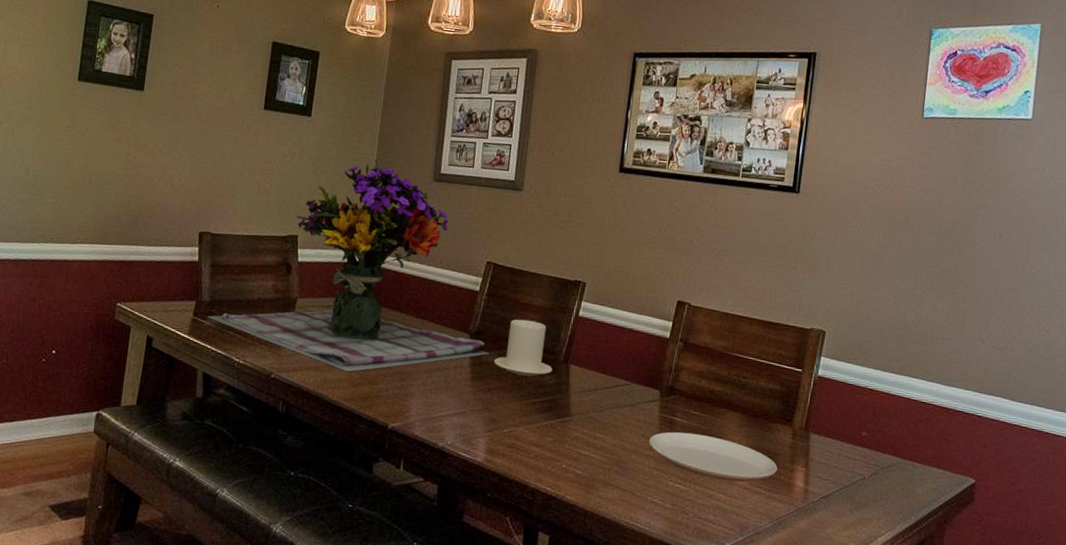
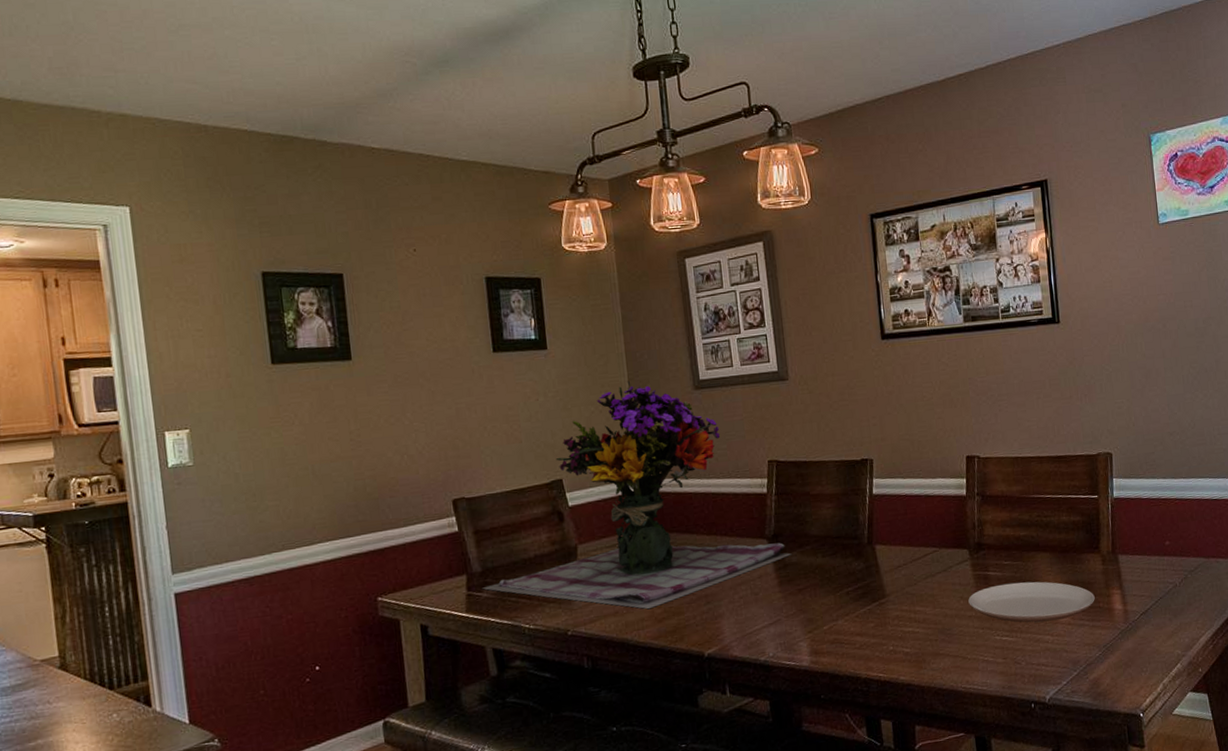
candle: present [493,319,552,377] -> none [797,510,858,569]

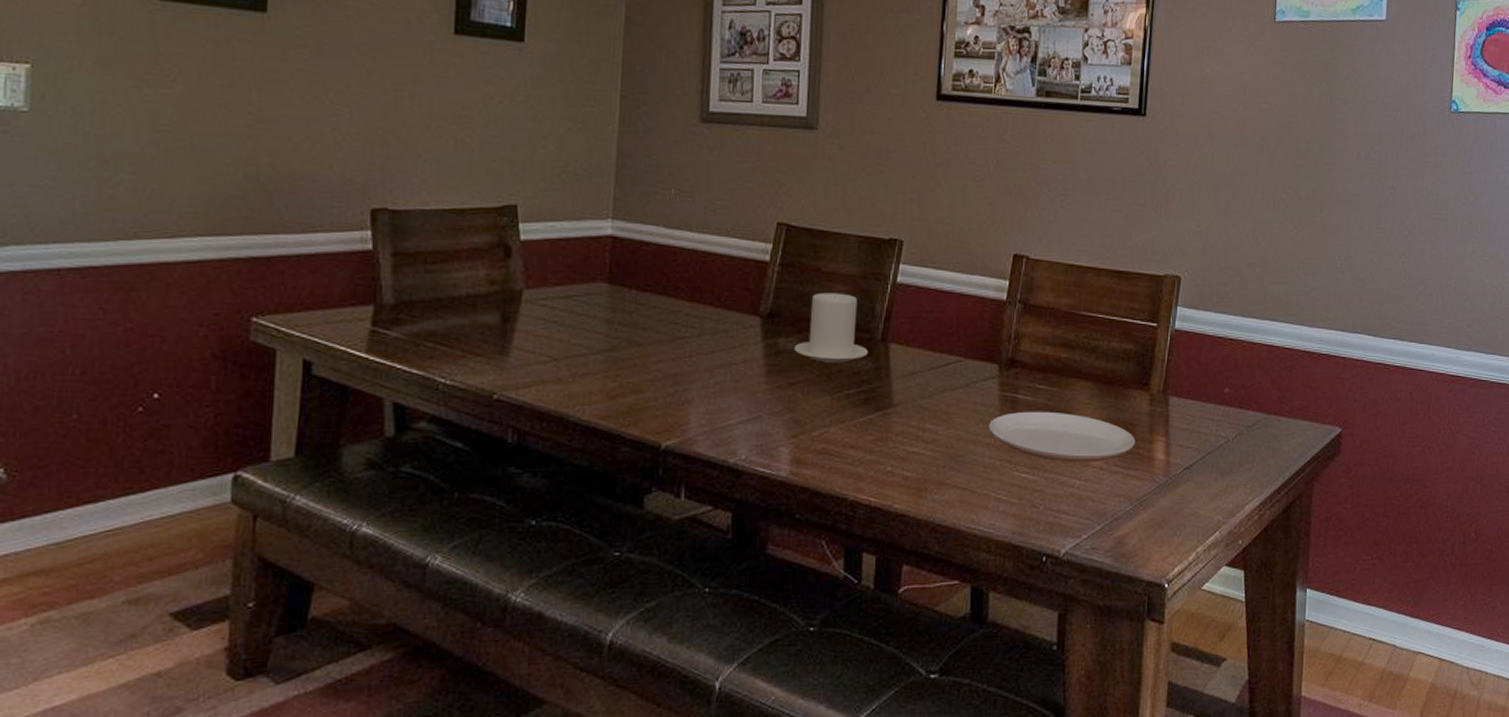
flower arrangement: present [482,381,792,610] -> none [391,98,788,381]
candle: none [797,510,858,569] -> present [793,292,868,363]

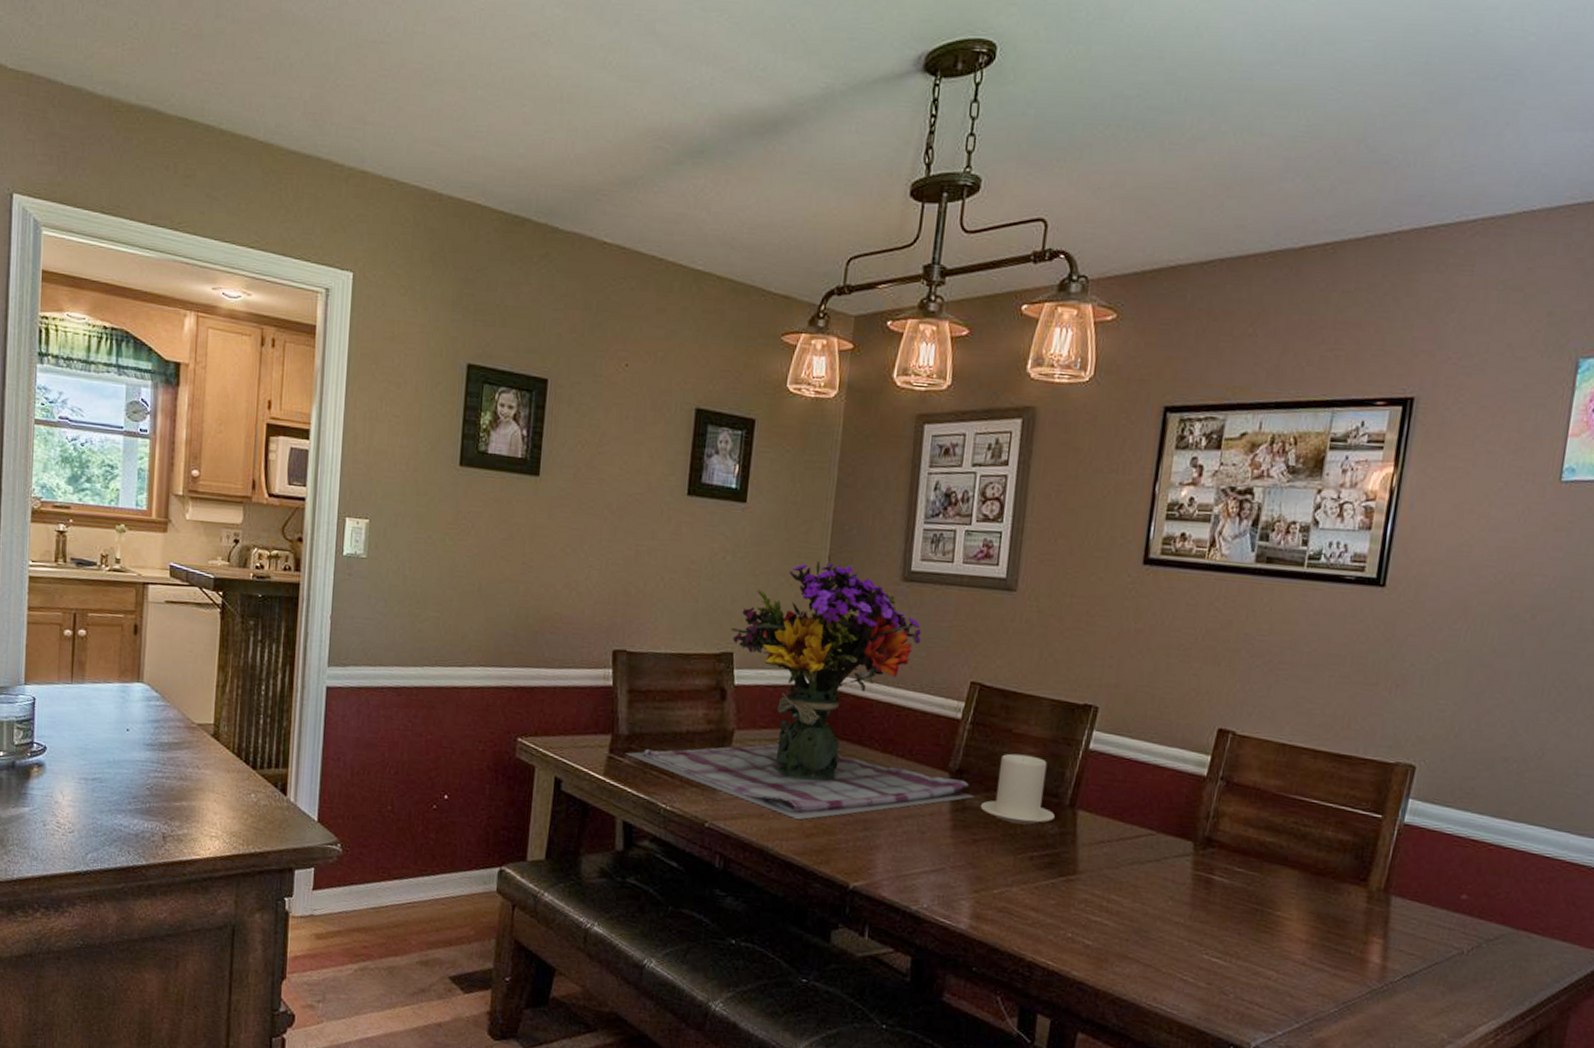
flower arrangement: none [391,98,788,381] -> present [624,556,975,820]
plate: present [989,411,1135,462] -> none [1178,893,1347,956]

